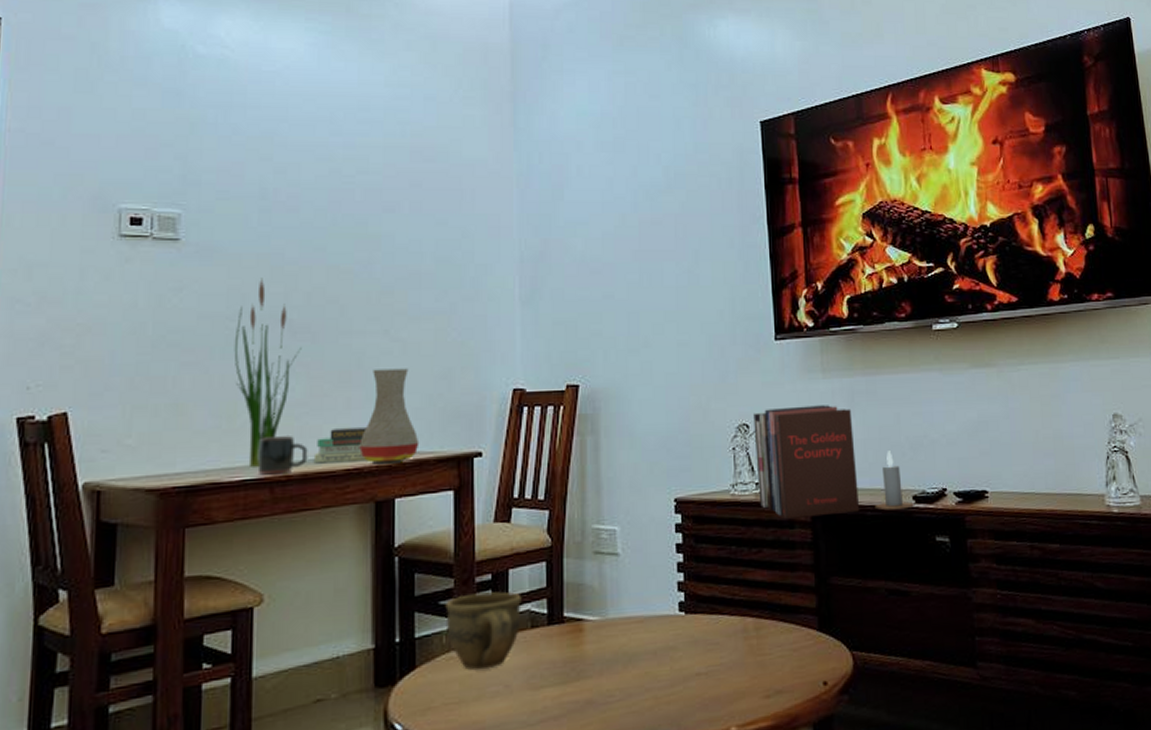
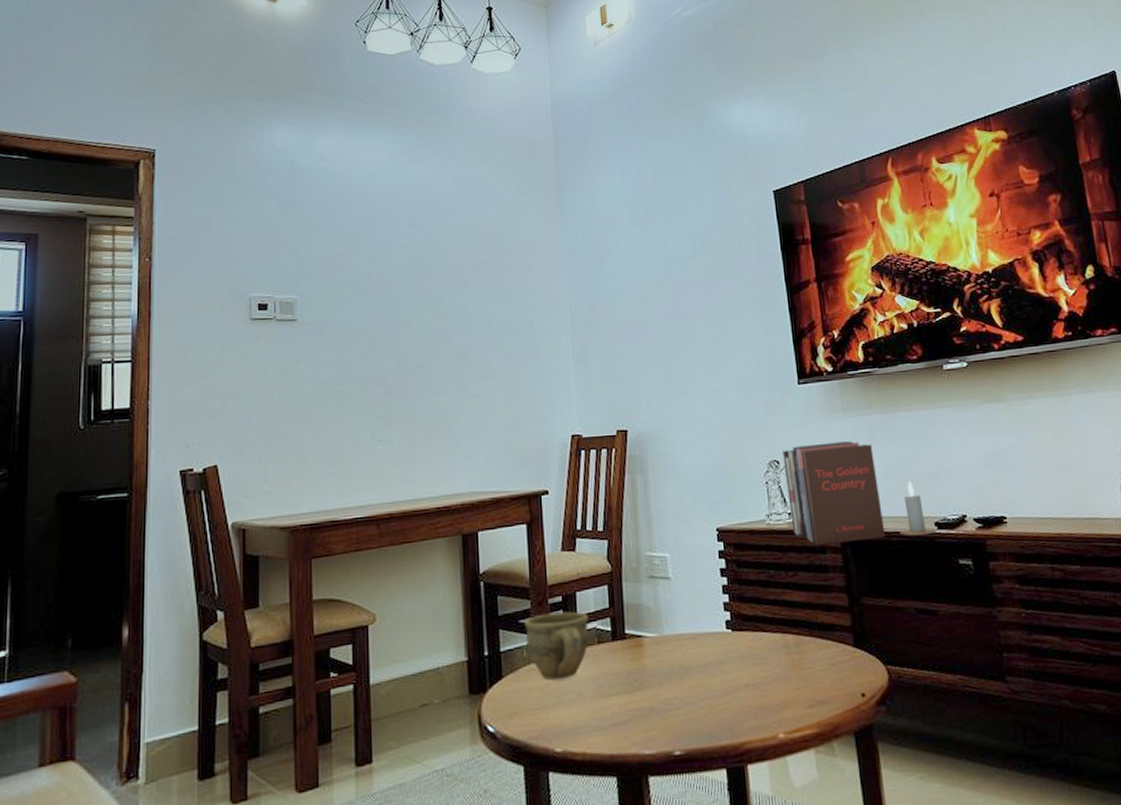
plant: present [234,277,302,469] -> none [343,348,396,508]
mug: present [257,434,308,475] -> none [365,479,406,513]
books: present [313,426,367,464] -> none [410,470,453,503]
vase: present [359,368,420,464] -> none [447,420,496,502]

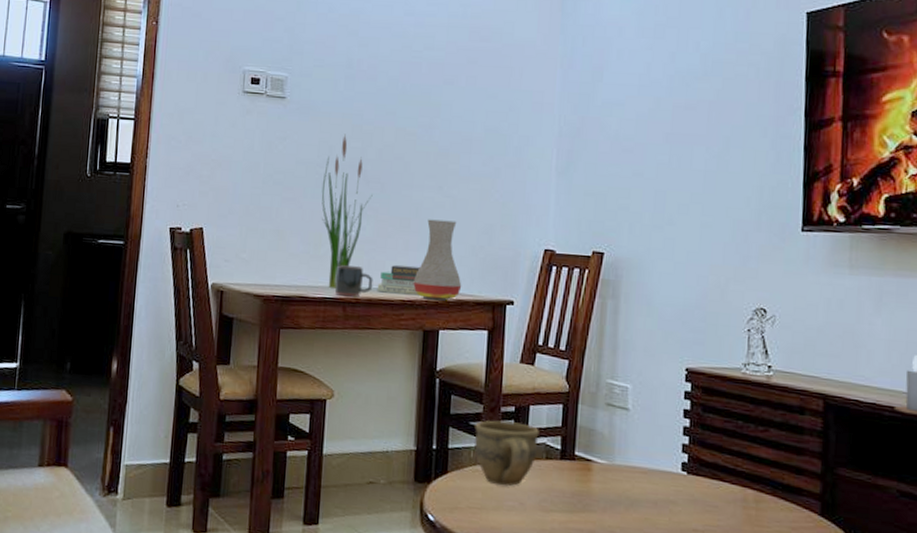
plant: none [343,348,396,508] -> present [321,134,373,290]
mug: none [365,479,406,513] -> present [334,265,373,297]
books: none [410,470,453,503] -> present [377,264,420,294]
vase: none [447,420,496,502] -> present [413,219,462,301]
books: present [782,441,886,545] -> none [770,297,878,411]

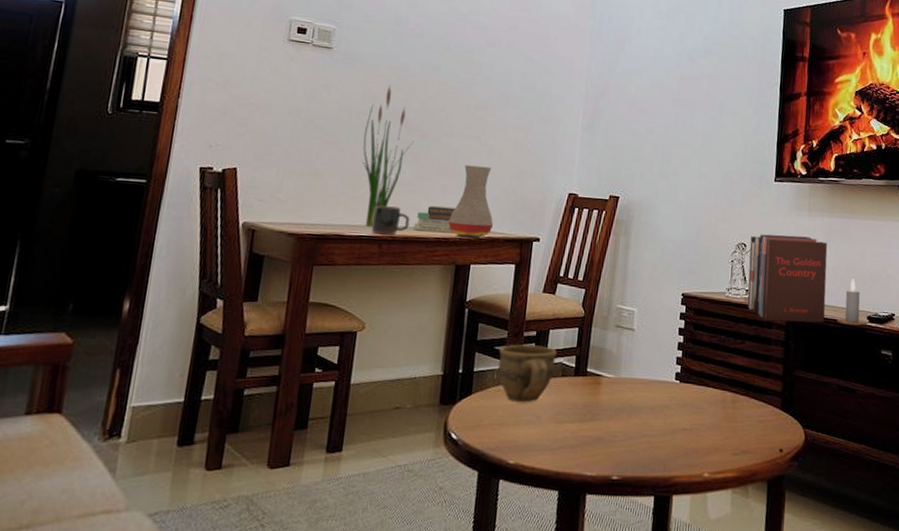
books: none [770,297,878,411] -> present [747,234,828,323]

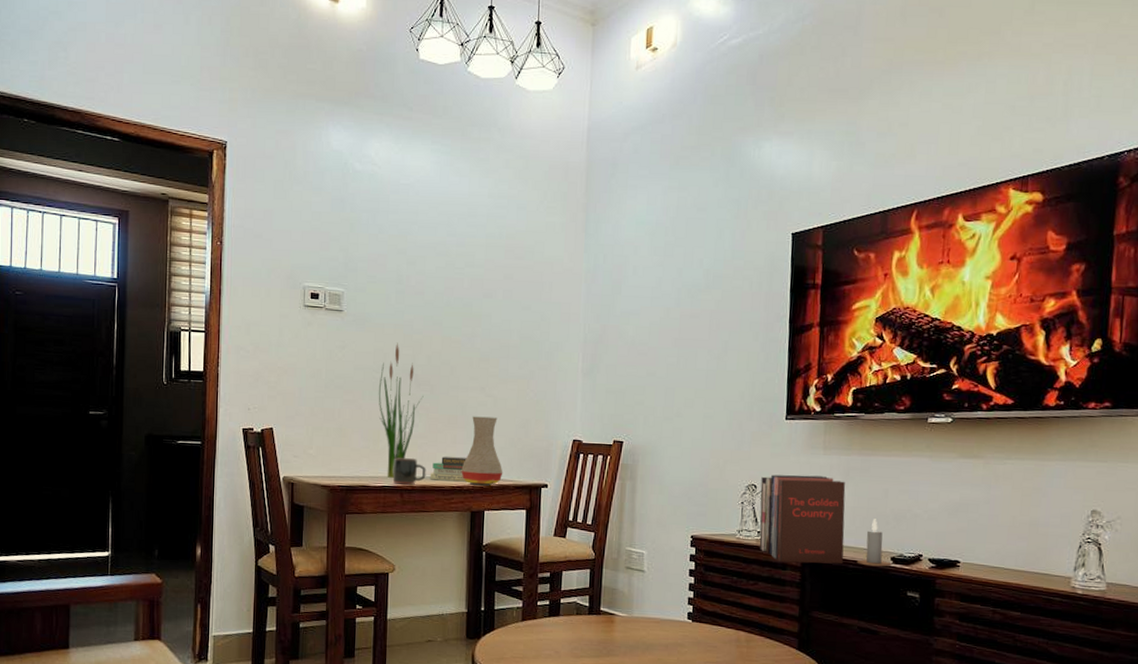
cup: present [498,344,557,402] -> none [516,584,571,638]

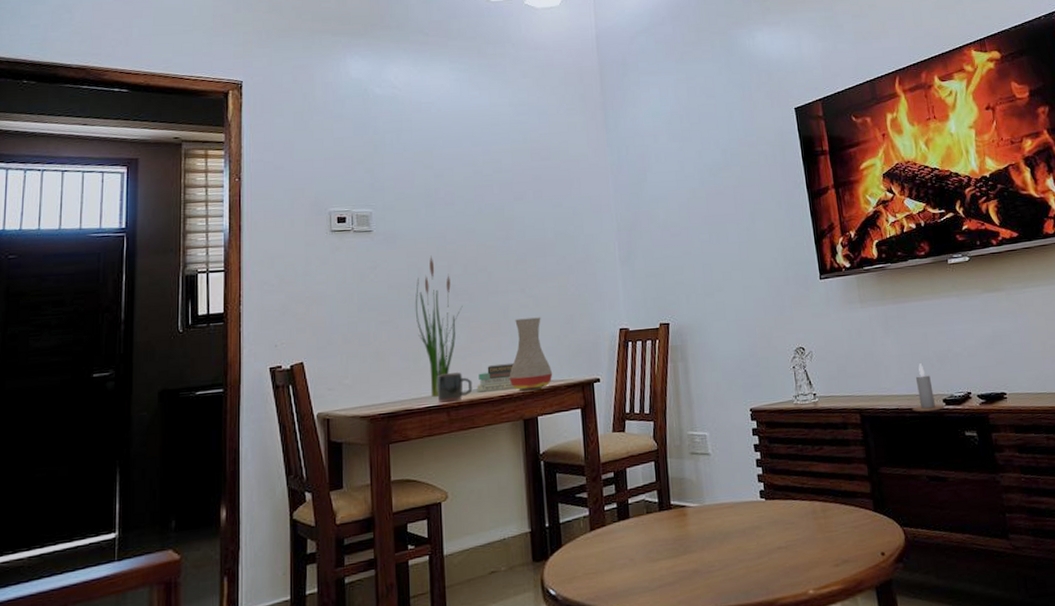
books: present [759,474,846,564] -> none [807,329,900,422]

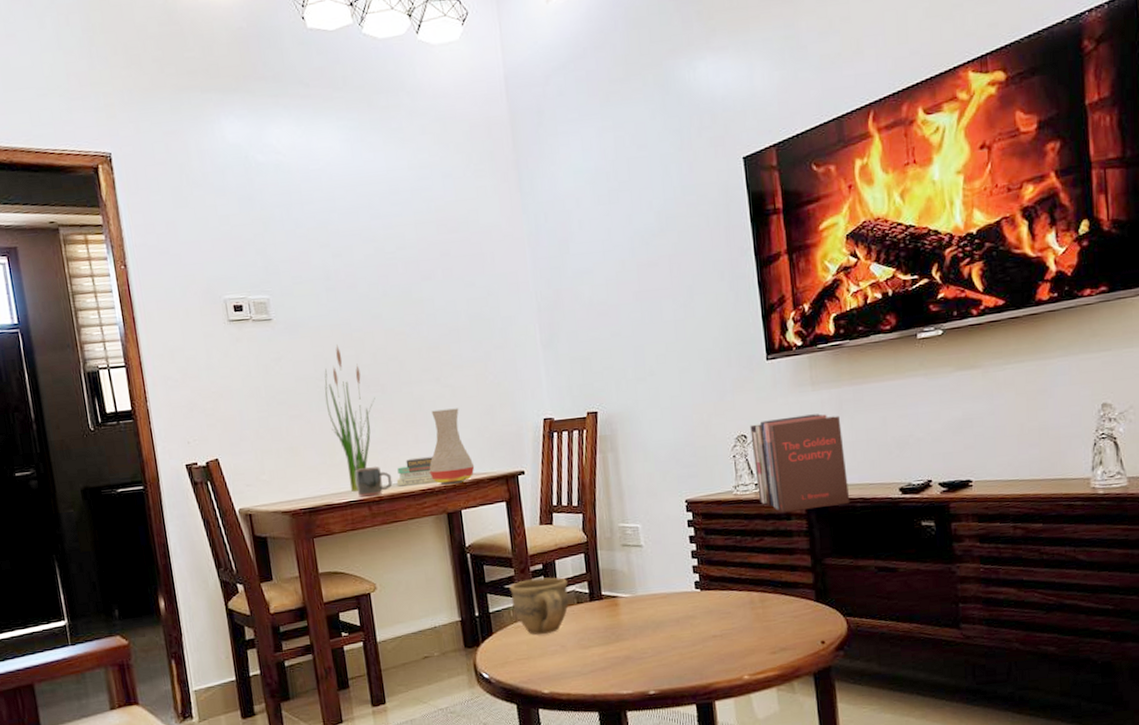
cup: none [581,486,638,547] -> present [509,577,569,635]
books: none [807,329,900,422] -> present [750,414,850,512]
candle: present [912,363,945,412] -> none [863,450,901,502]

